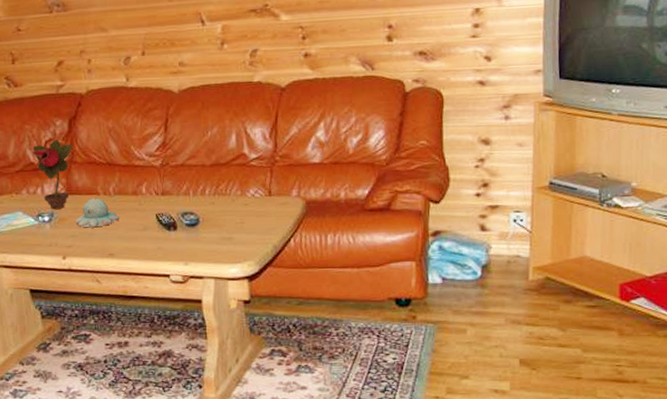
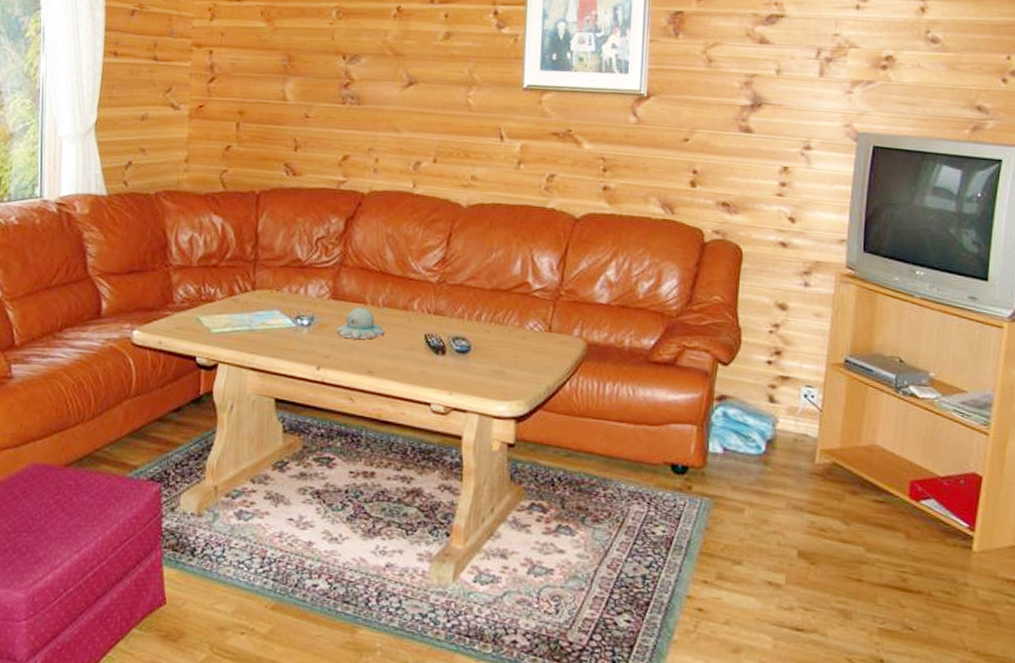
potted flower: present [32,139,73,209] -> none [301,238,346,314]

